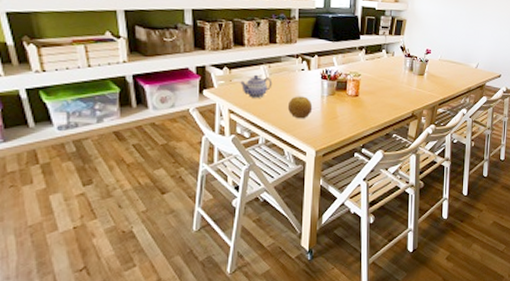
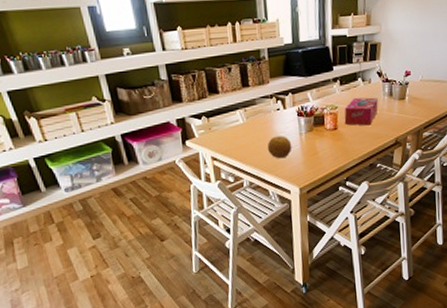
teapot: present [240,74,273,98] -> none [219,119,250,143]
tissue box: none [366,67,399,96] -> present [344,97,378,126]

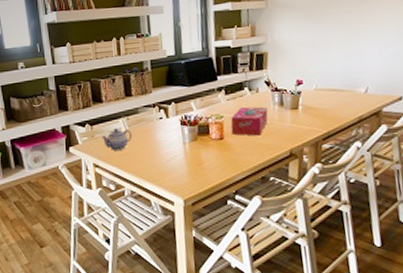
teapot: none [219,119,250,143] -> present [102,127,133,151]
fruit: present [267,135,292,159] -> none [149,144,176,168]

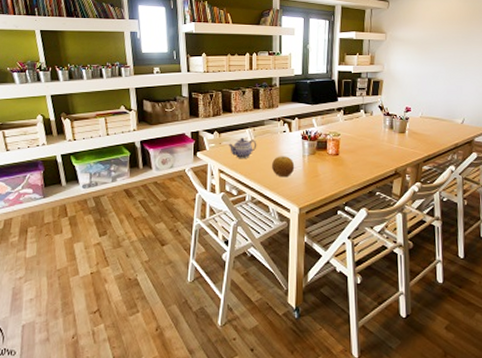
fruit: none [149,144,176,168] -> present [271,156,295,178]
tissue box: present [231,106,268,136] -> none [346,127,379,154]

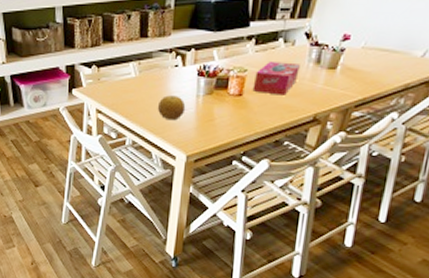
teapot: present [228,137,257,158] -> none [108,72,142,97]
tissue box: none [346,127,379,154] -> present [252,60,300,95]

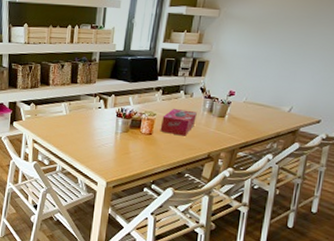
fruit: present [157,95,186,121] -> none [83,131,107,152]

